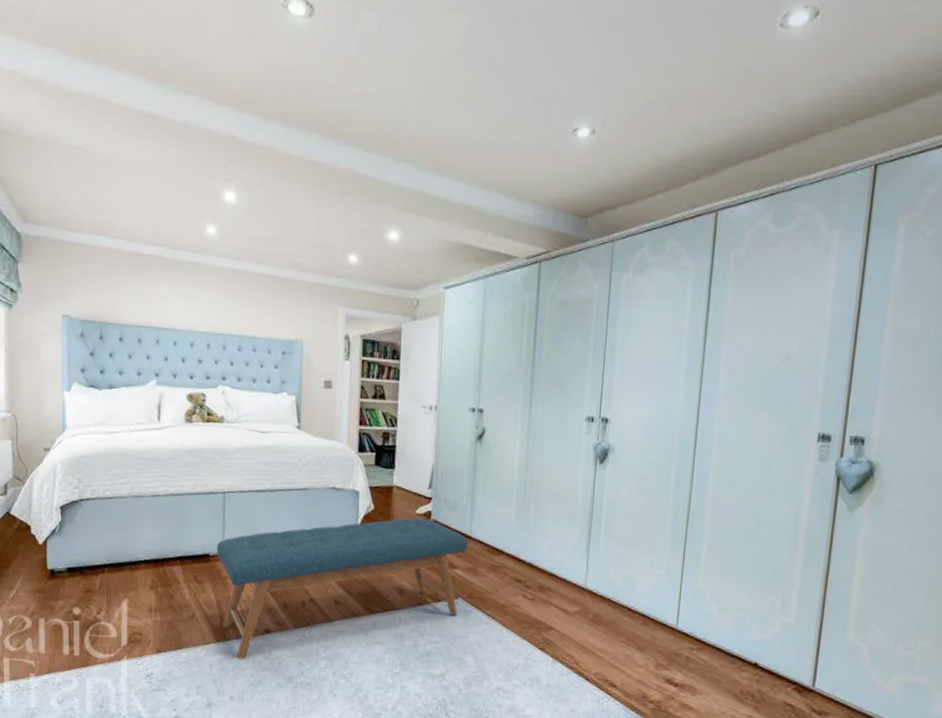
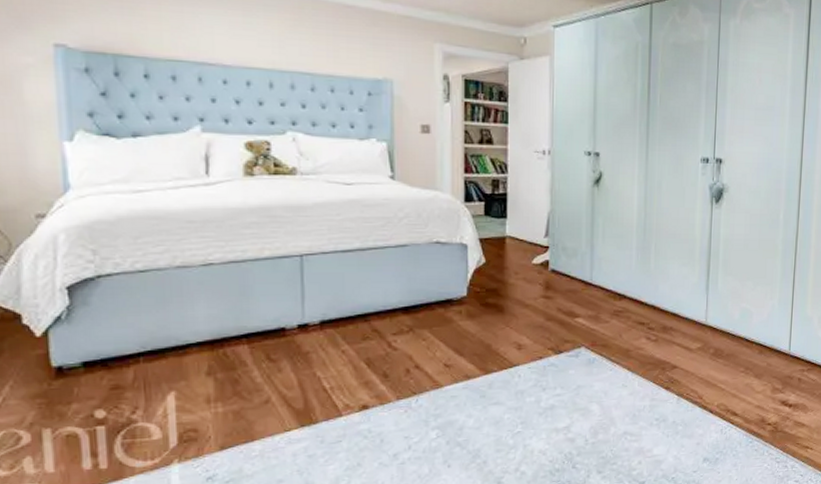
bench: present [216,517,468,659] -> none [294,268,588,443]

